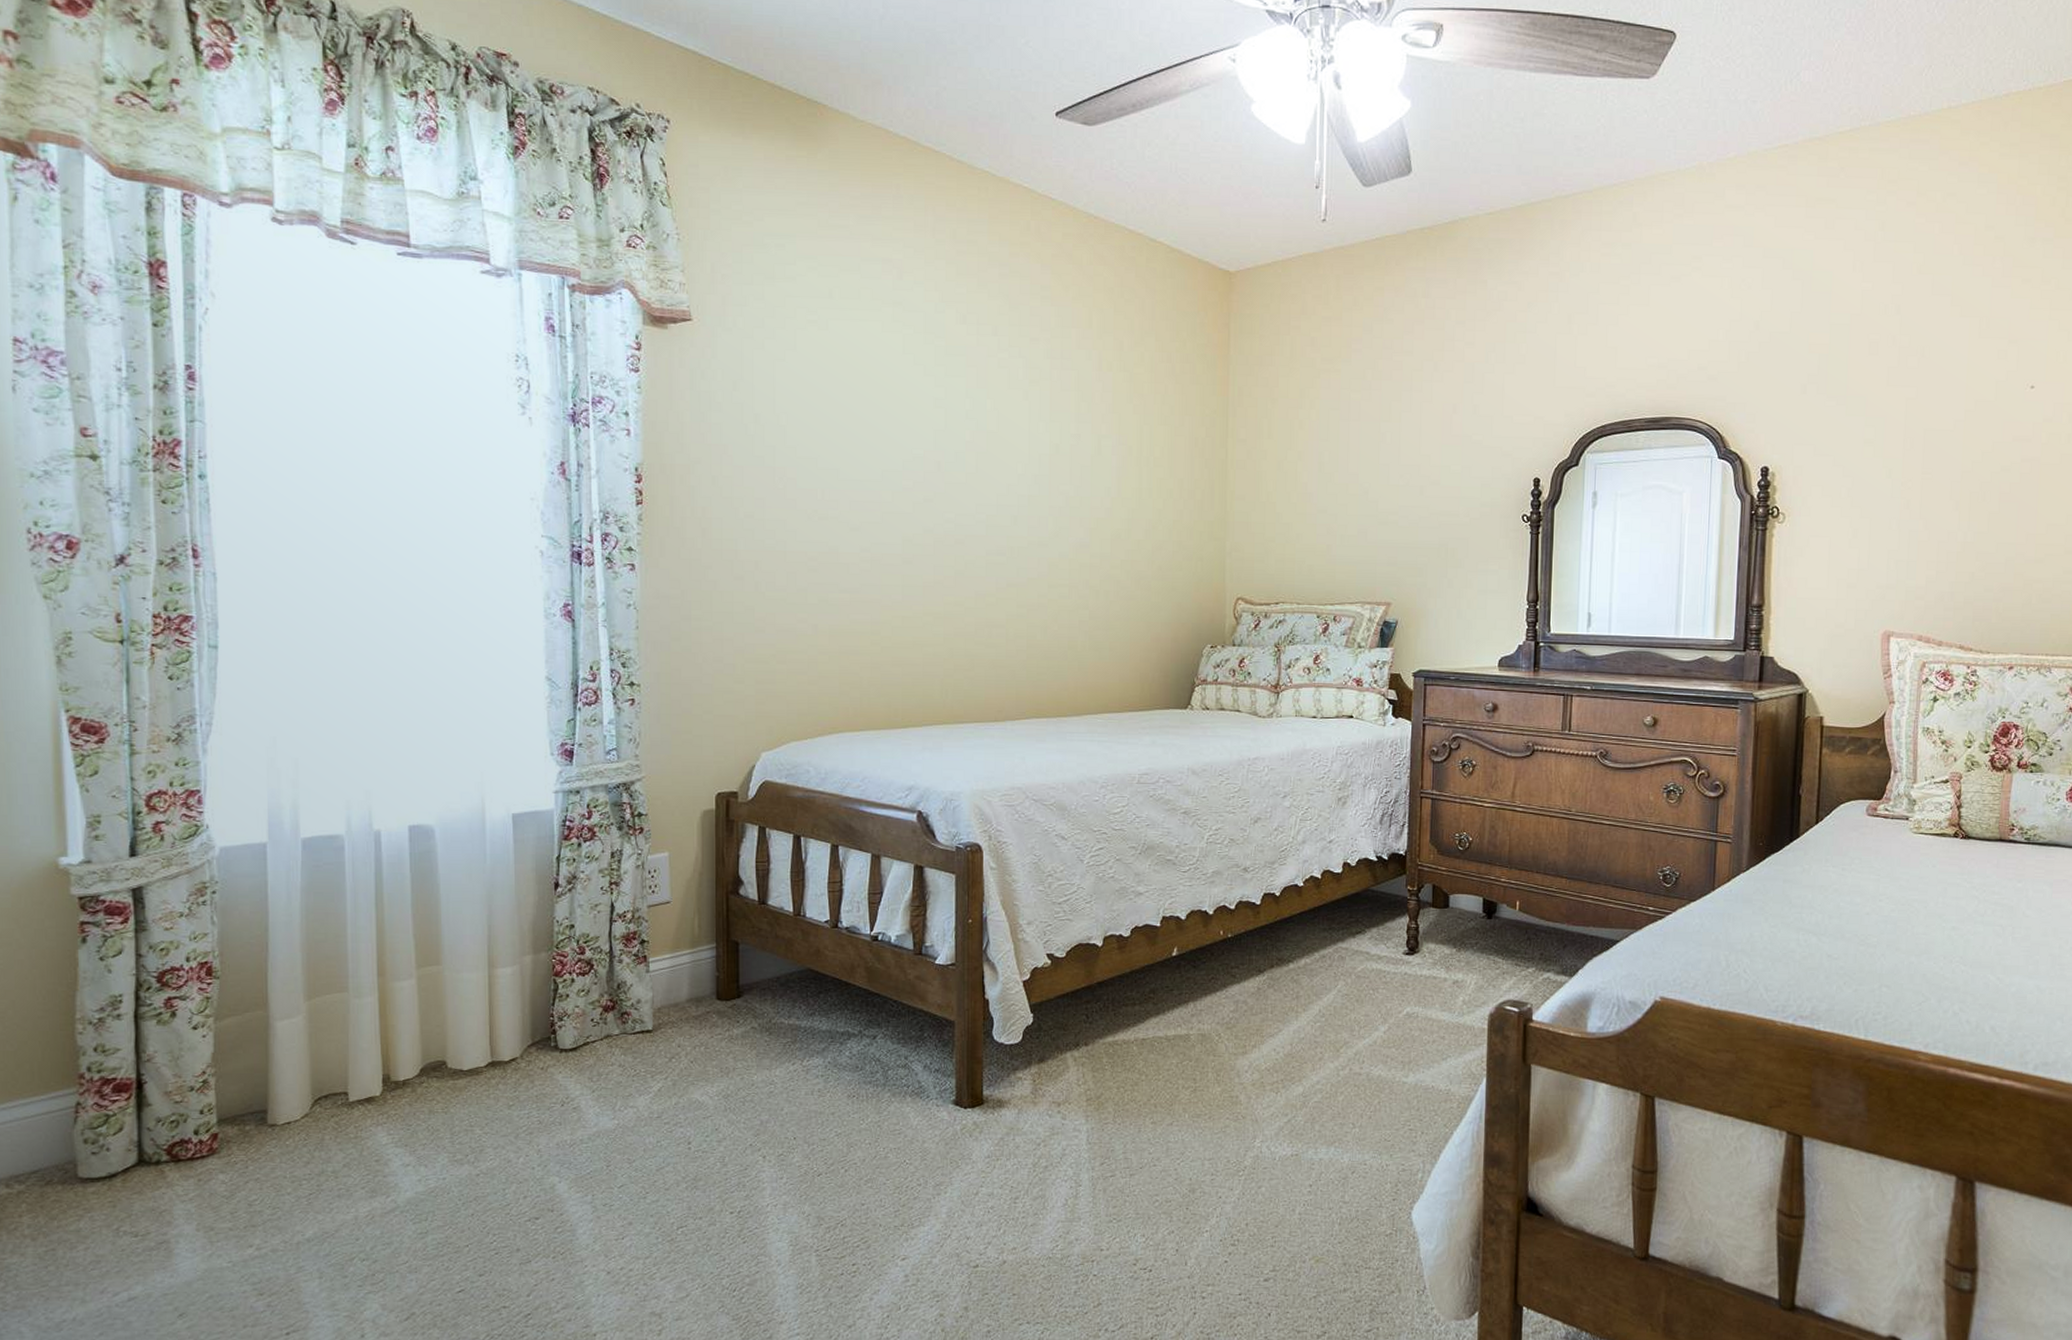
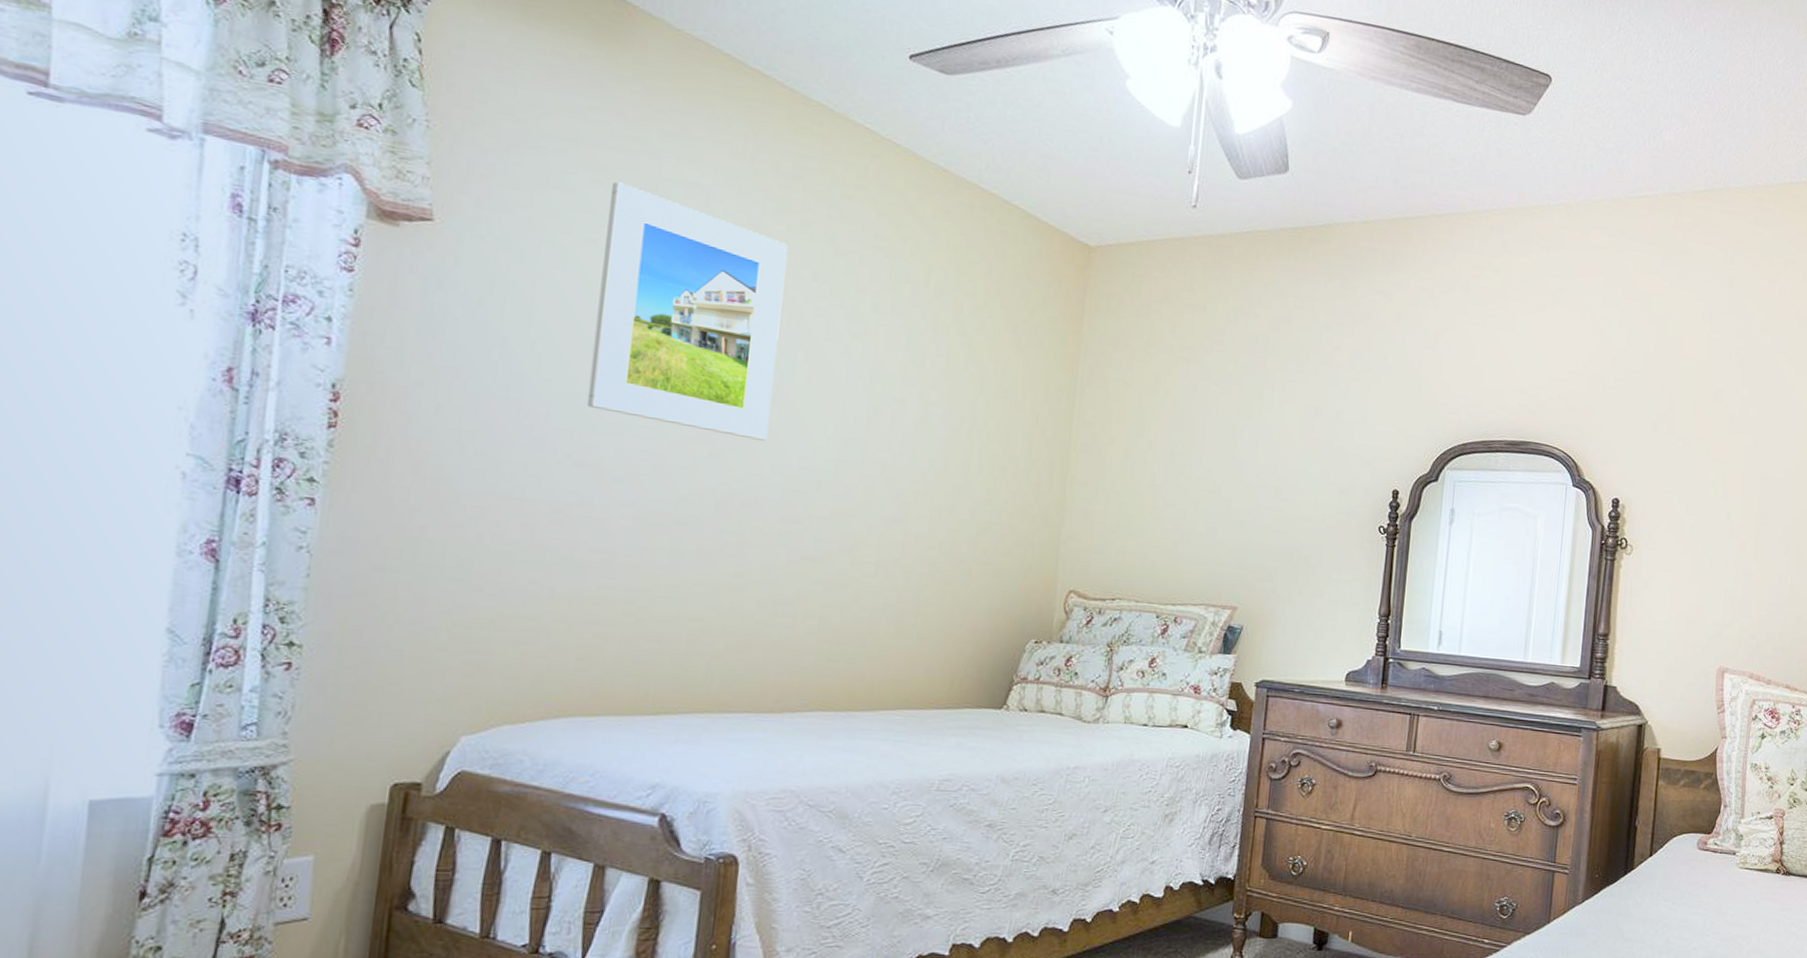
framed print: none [823,267,970,484] -> present [586,181,789,441]

